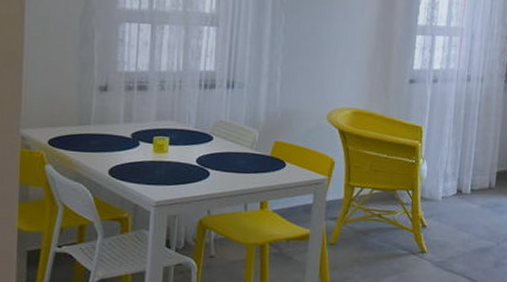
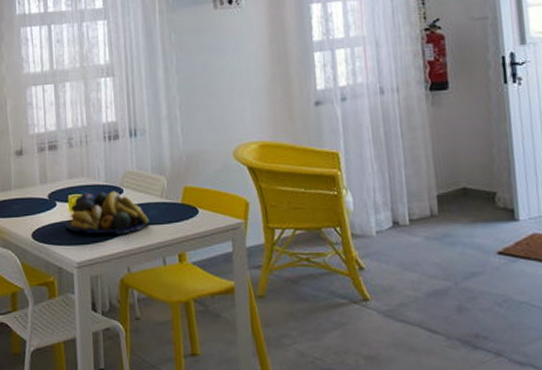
fruit bowl: none [147,136,236,179] -> present [65,191,150,235]

